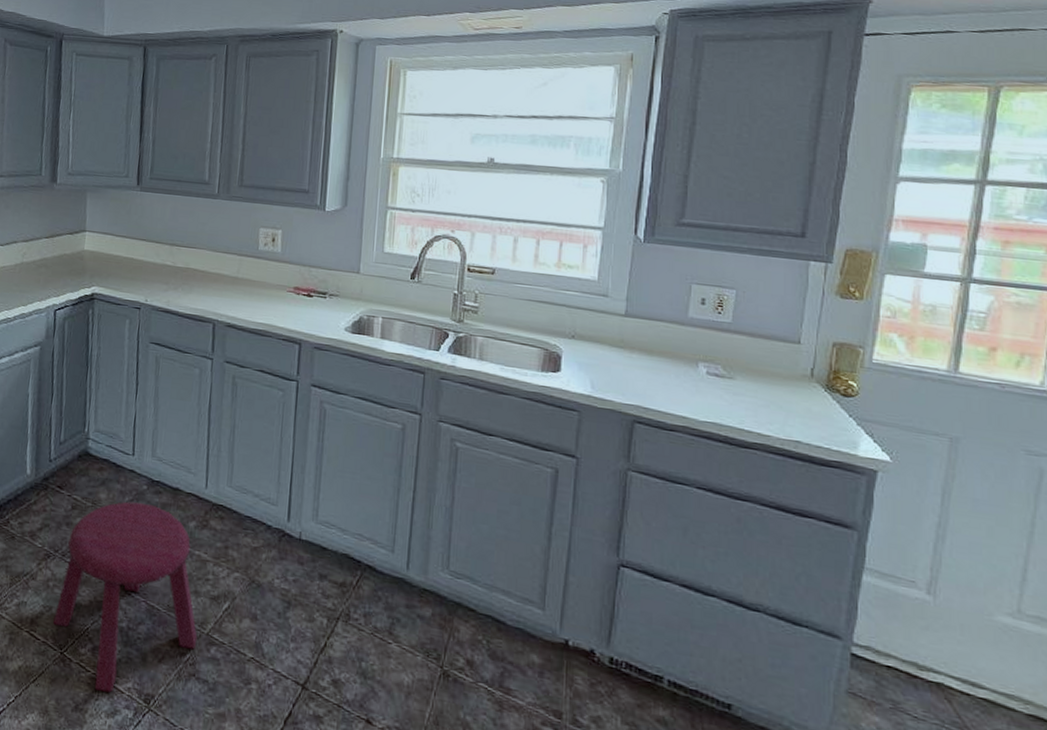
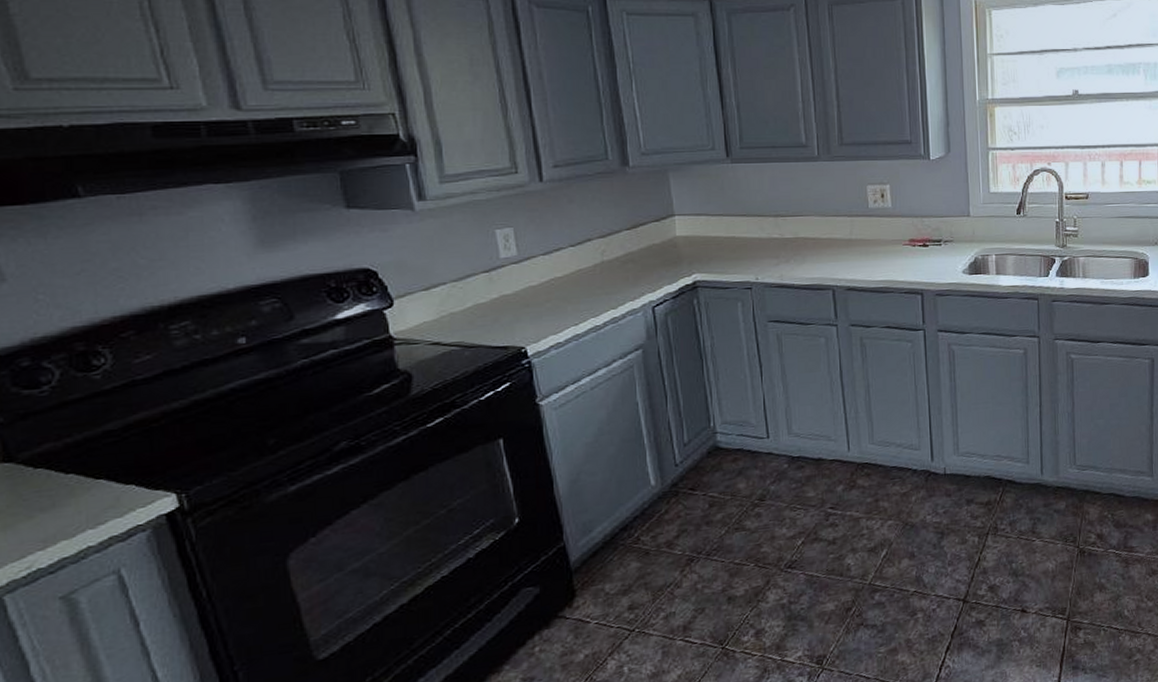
stool: present [53,501,198,693] -> none [708,480,861,670]

